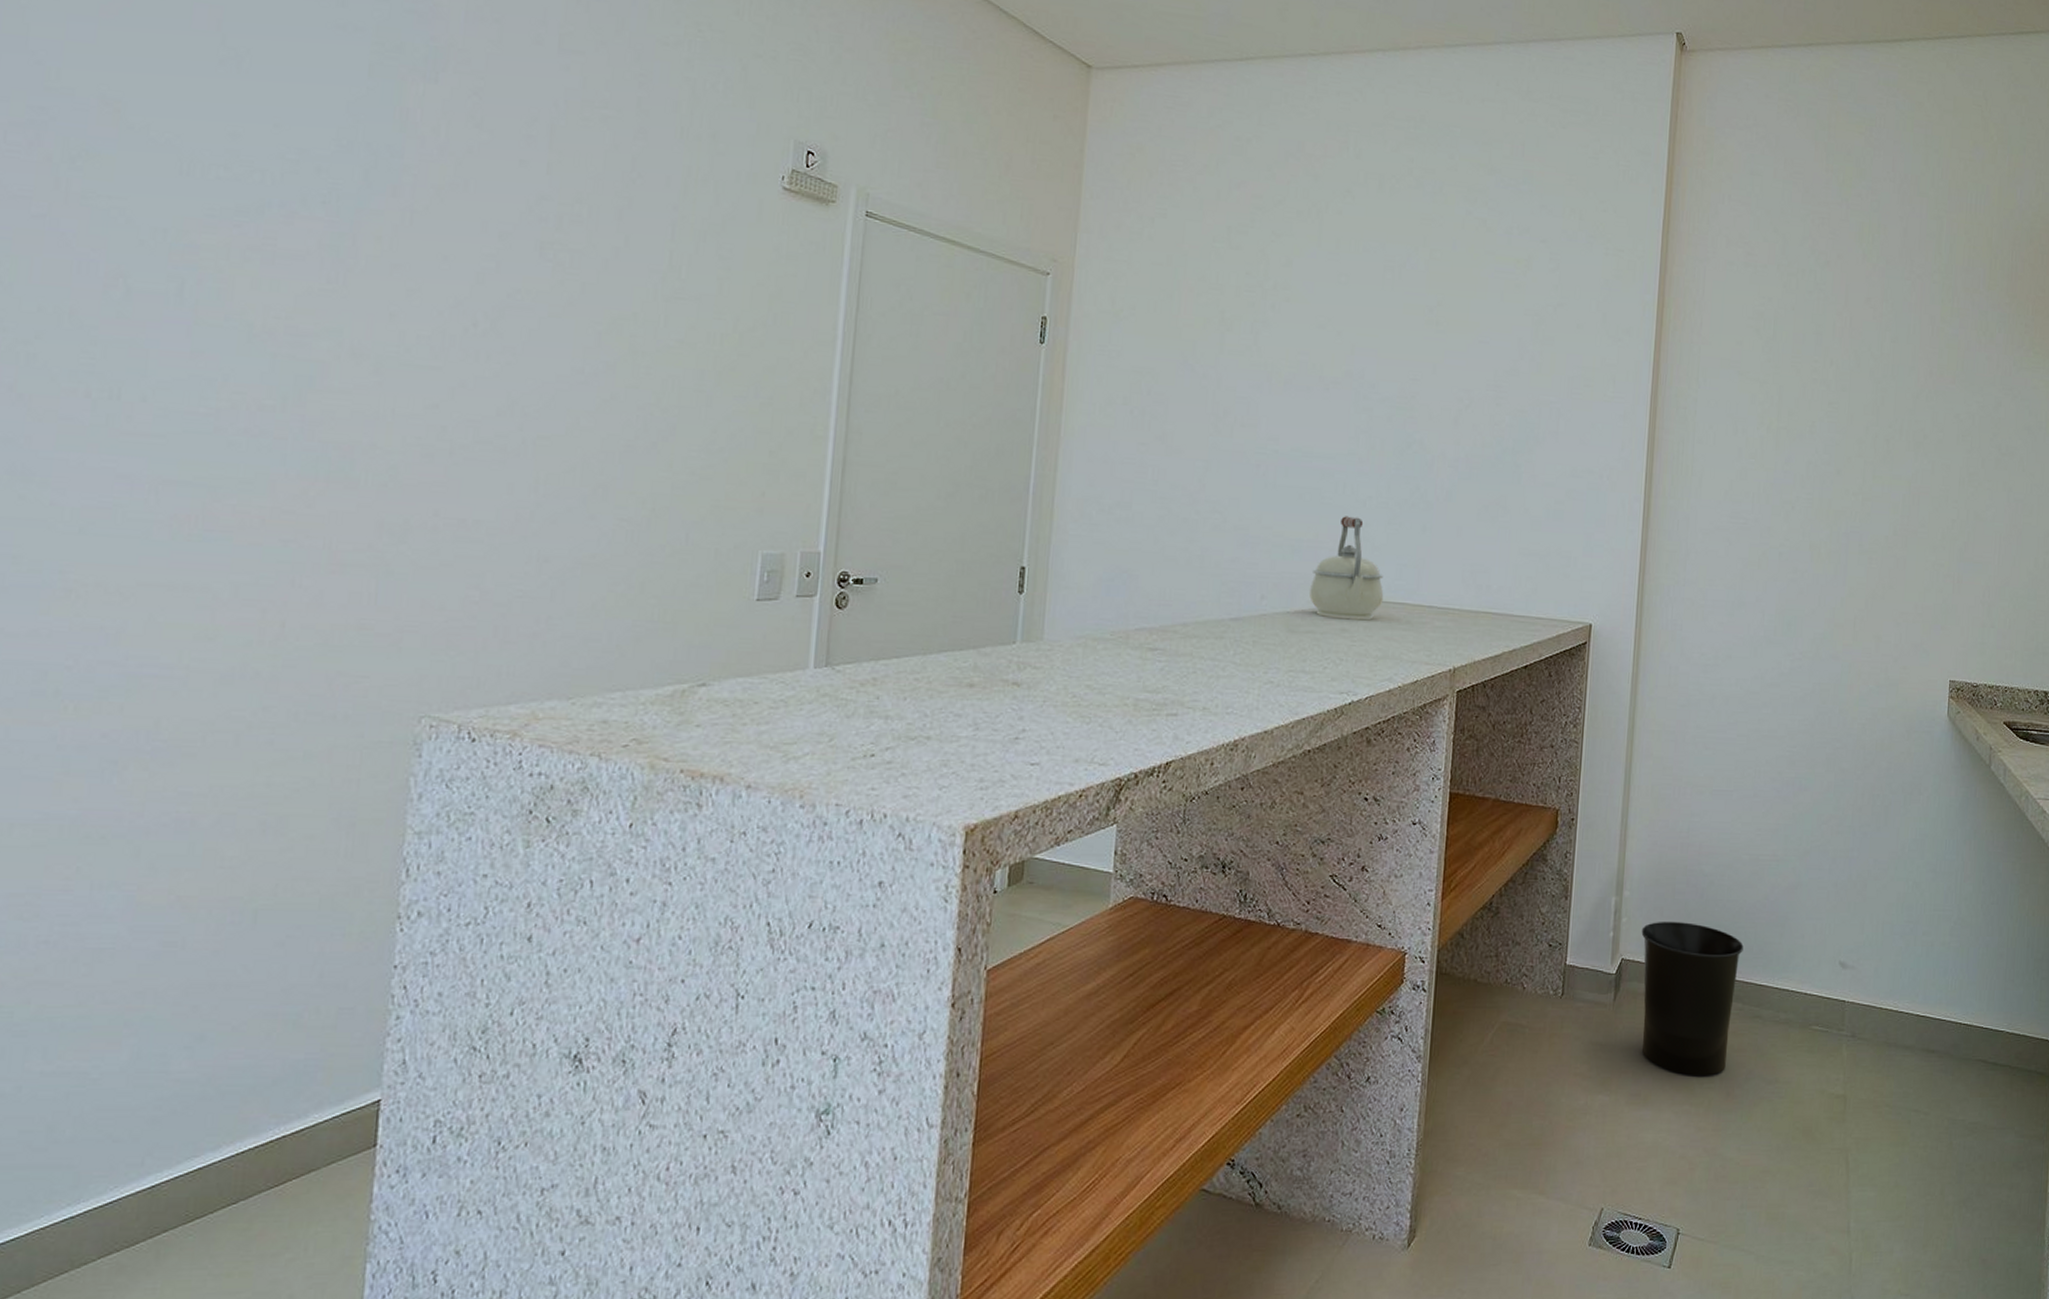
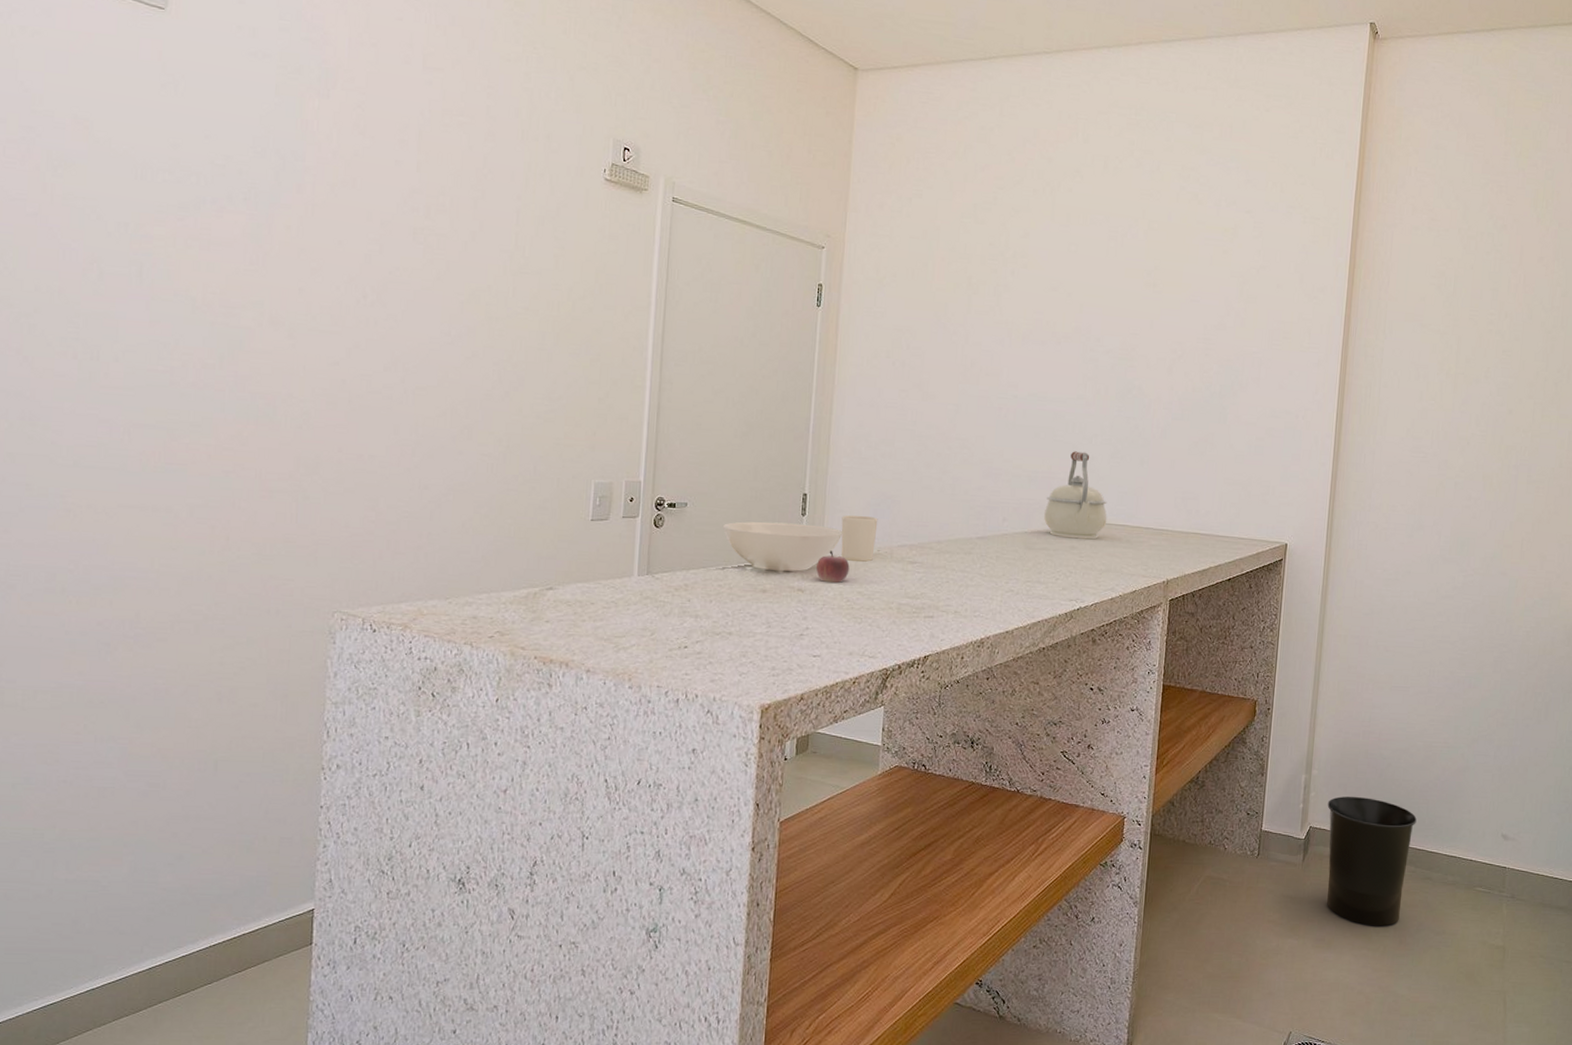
bowl: none [920,600,1069,662] -> present [722,521,843,572]
fruit: none [1035,636,1077,674] -> present [815,551,850,583]
mug: none [1066,592,1112,650] -> present [841,515,878,563]

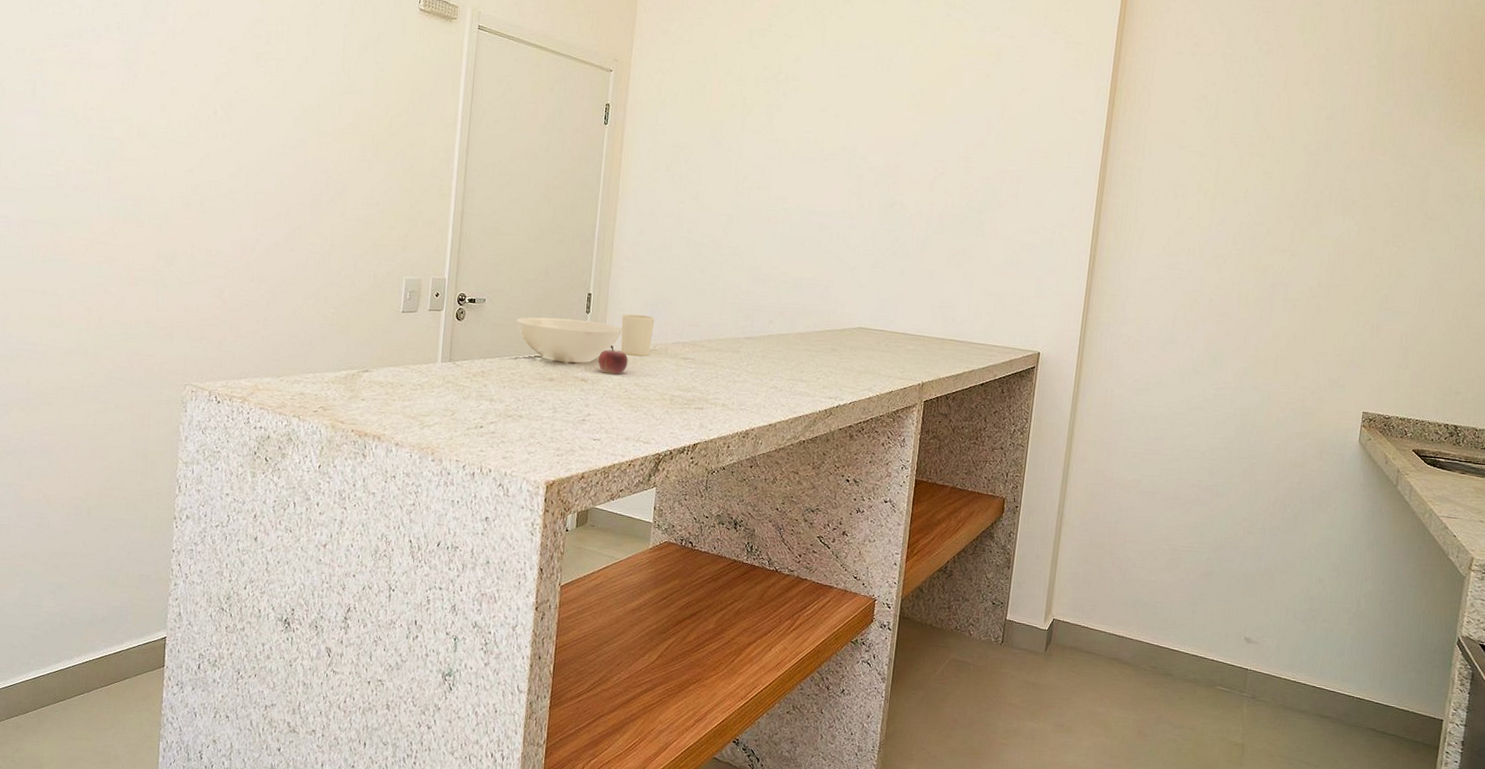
kettle: present [1043,451,1107,540] -> none [807,260,868,343]
waste bin: present [1327,796,1417,927] -> none [1068,592,1160,717]

